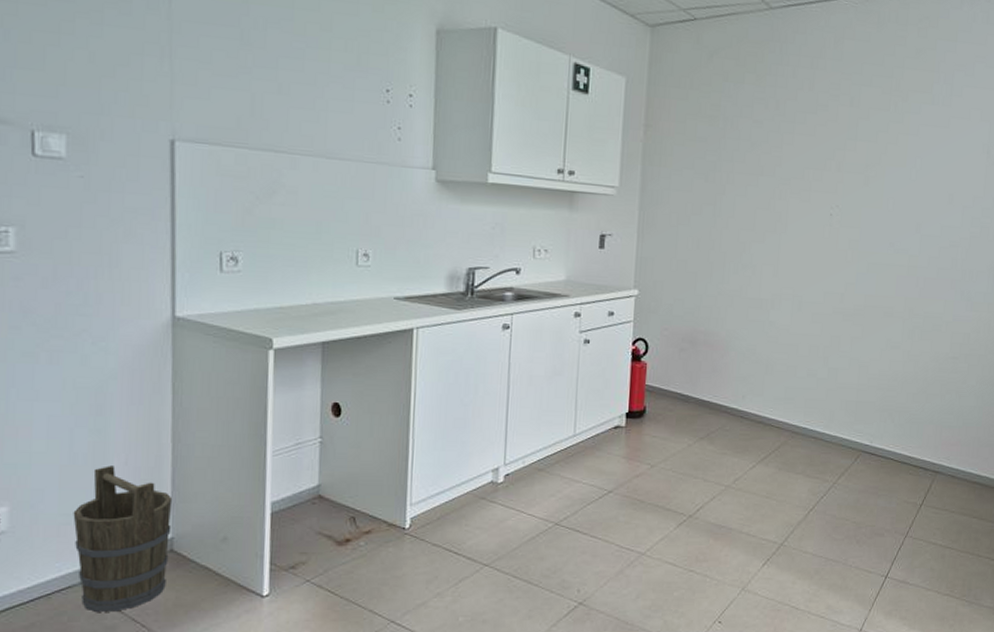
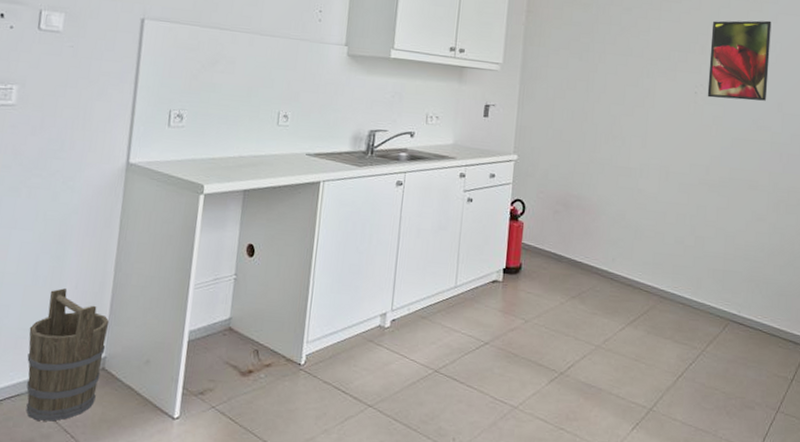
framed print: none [843,133,913,222] -> present [707,20,772,101]

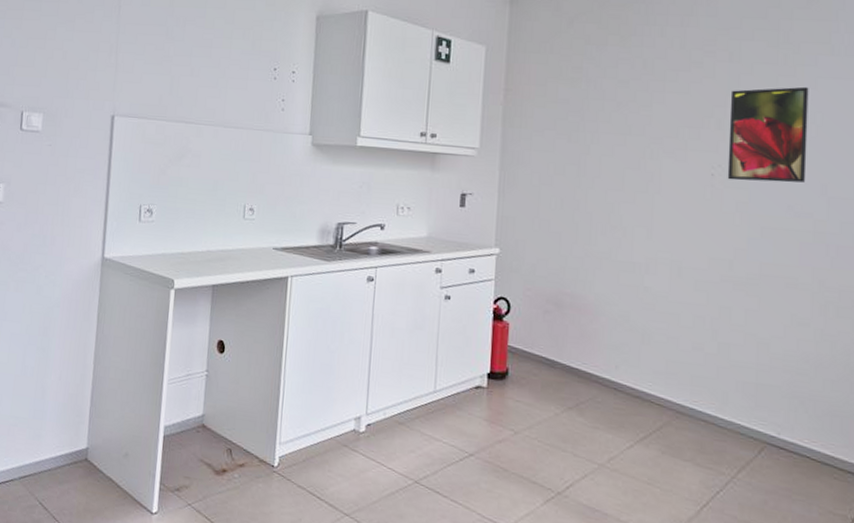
bucket: present [26,288,110,422] -> none [19,379,91,508]

